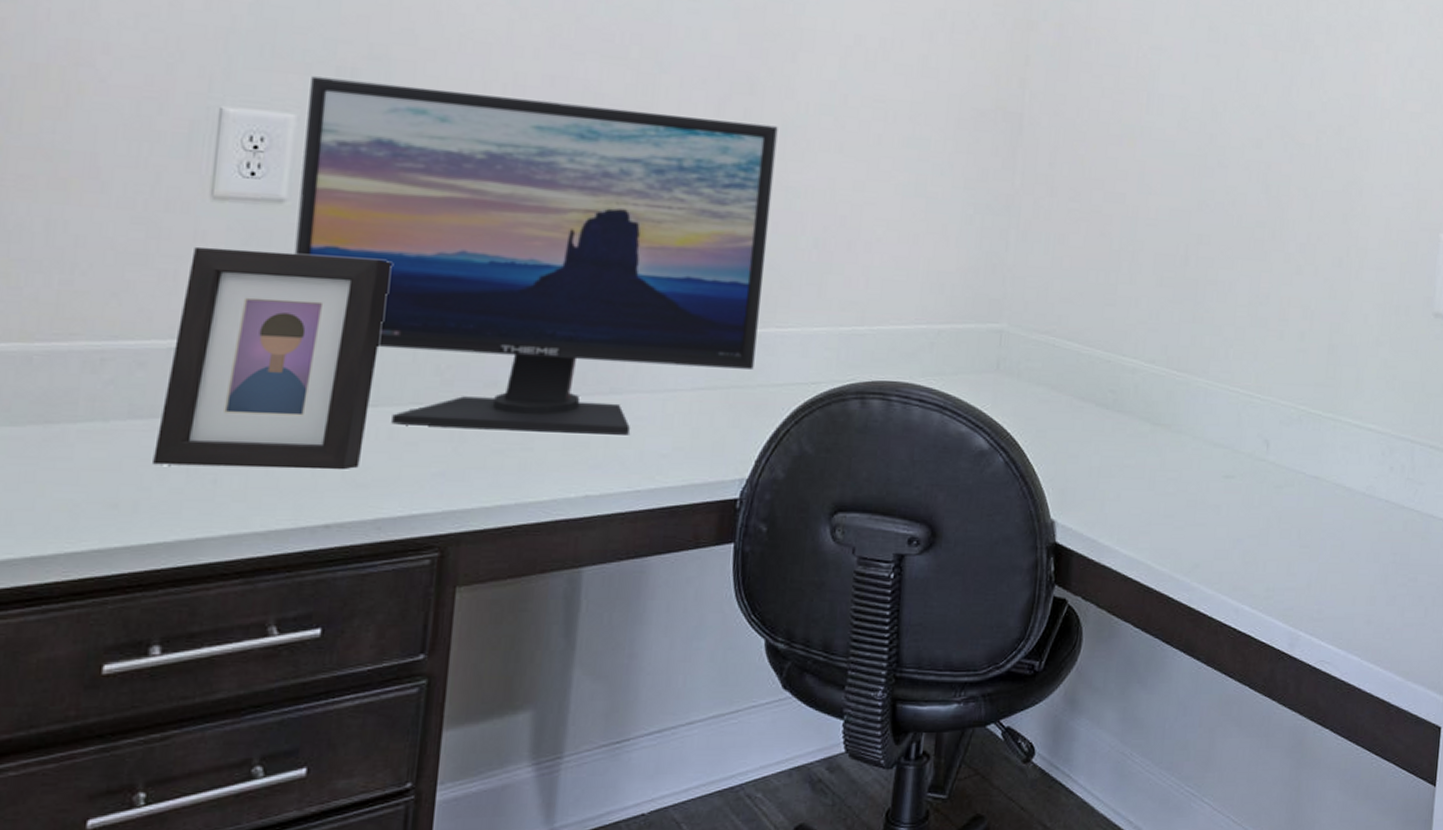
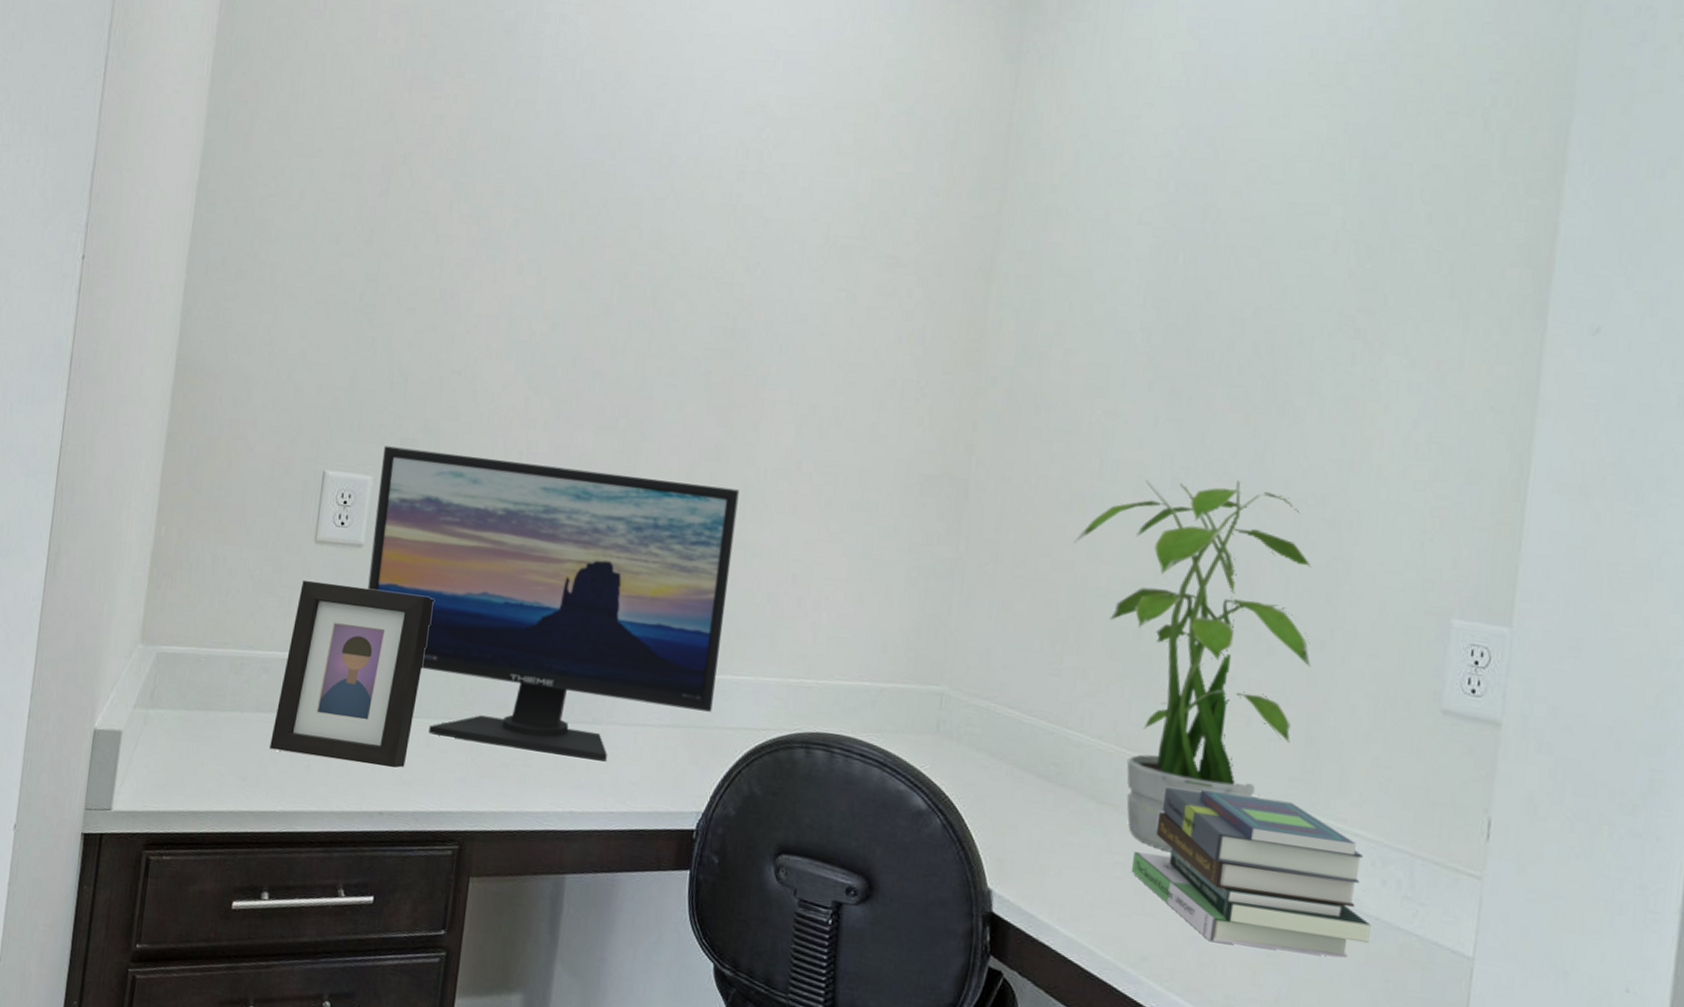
potted plant: none [1125,112,1332,463] -> present [1074,479,1311,851]
books: none [1184,402,1382,542] -> present [1132,786,1371,958]

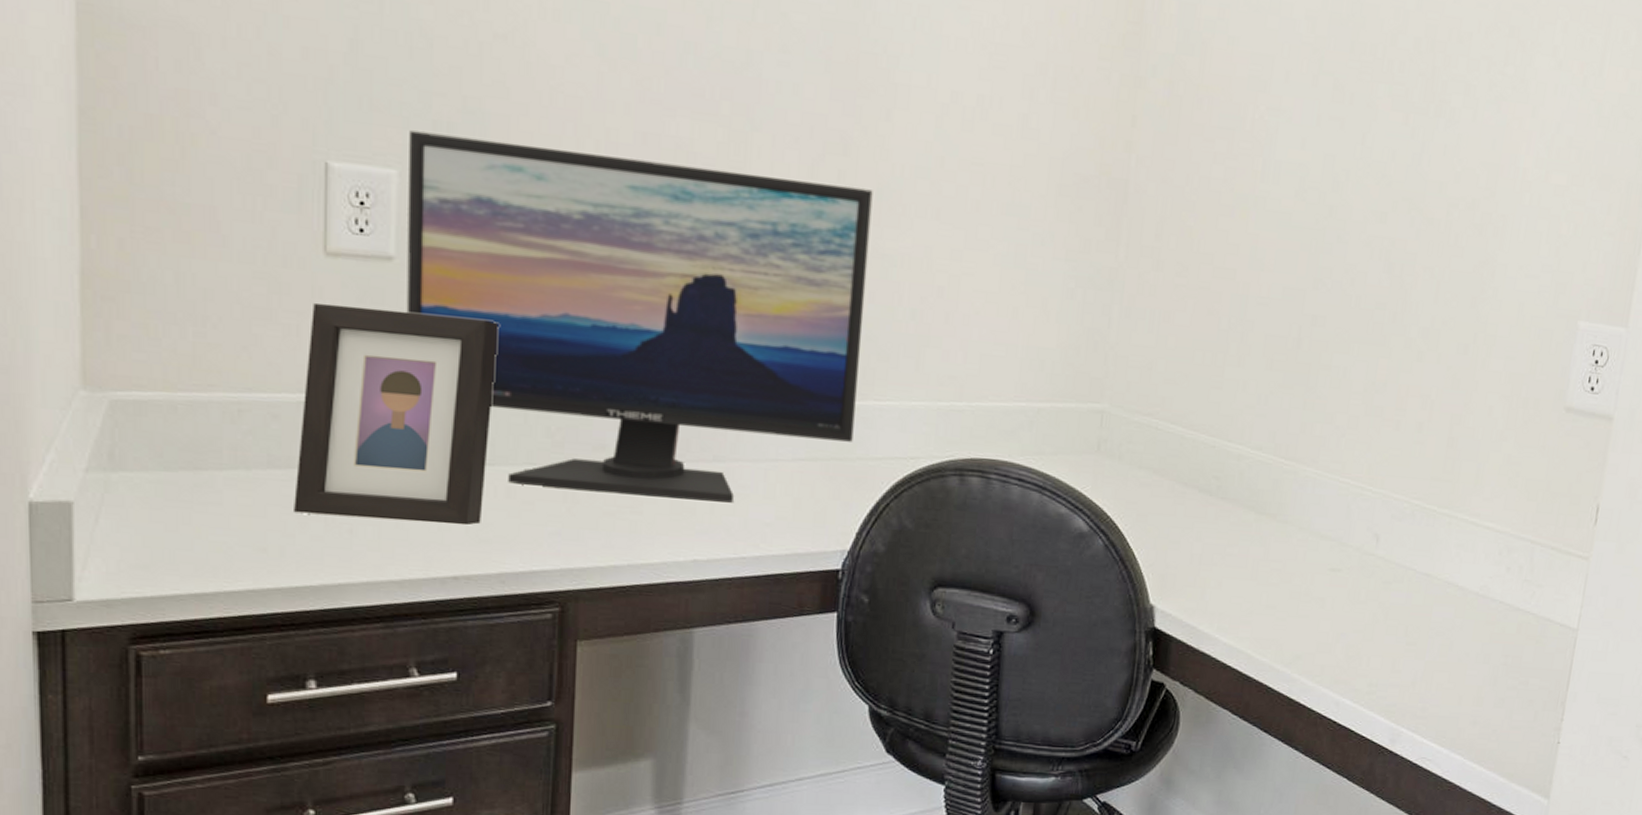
potted plant: present [1074,479,1311,851] -> none [1236,181,1460,555]
books: present [1132,786,1371,958] -> none [1288,493,1496,640]

